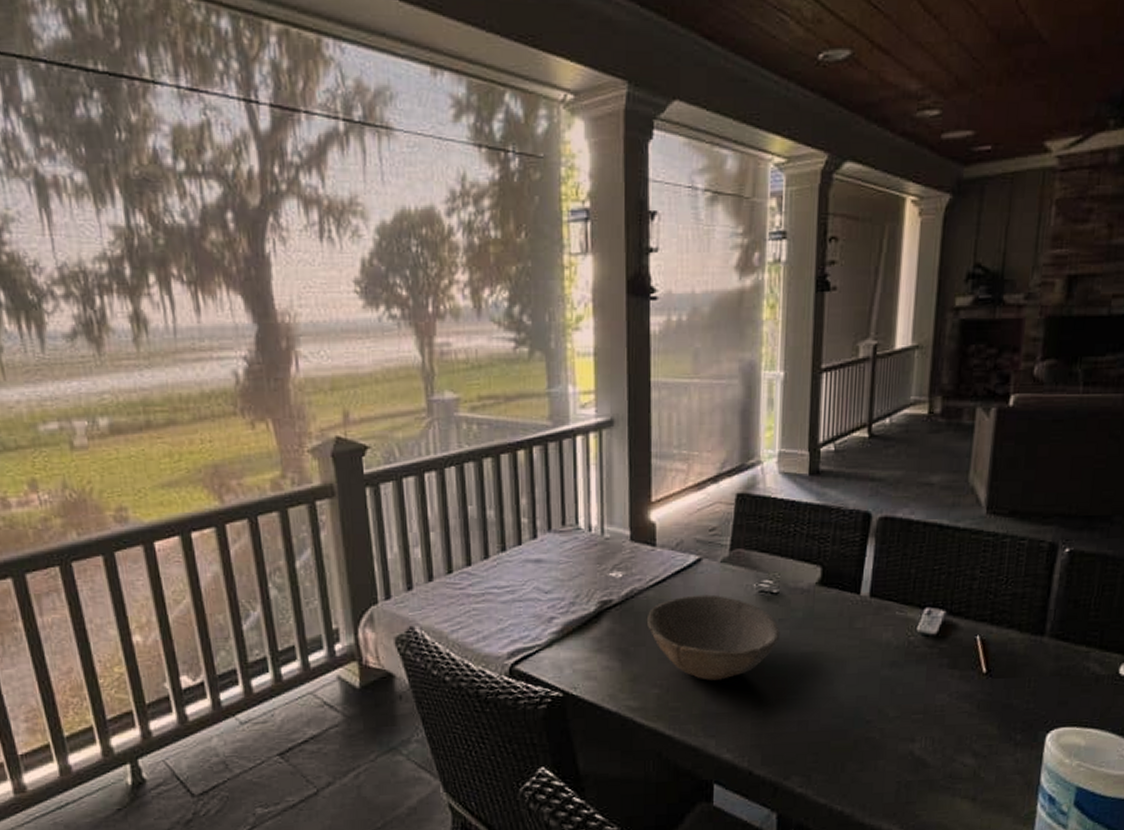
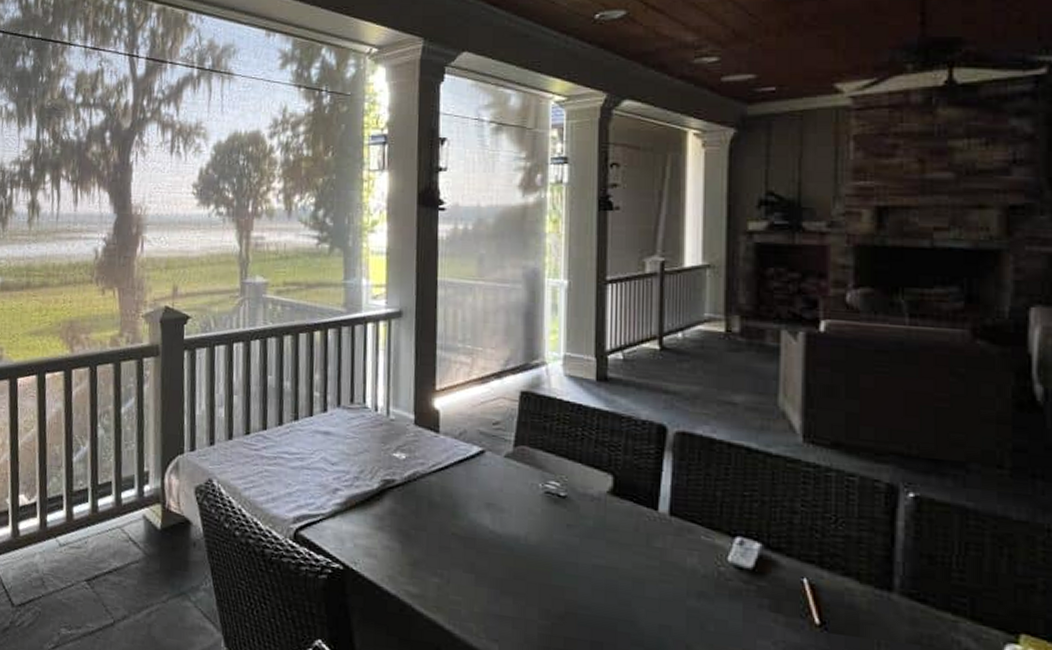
bowl: present [646,594,781,681] -> none [428,486,569,580]

